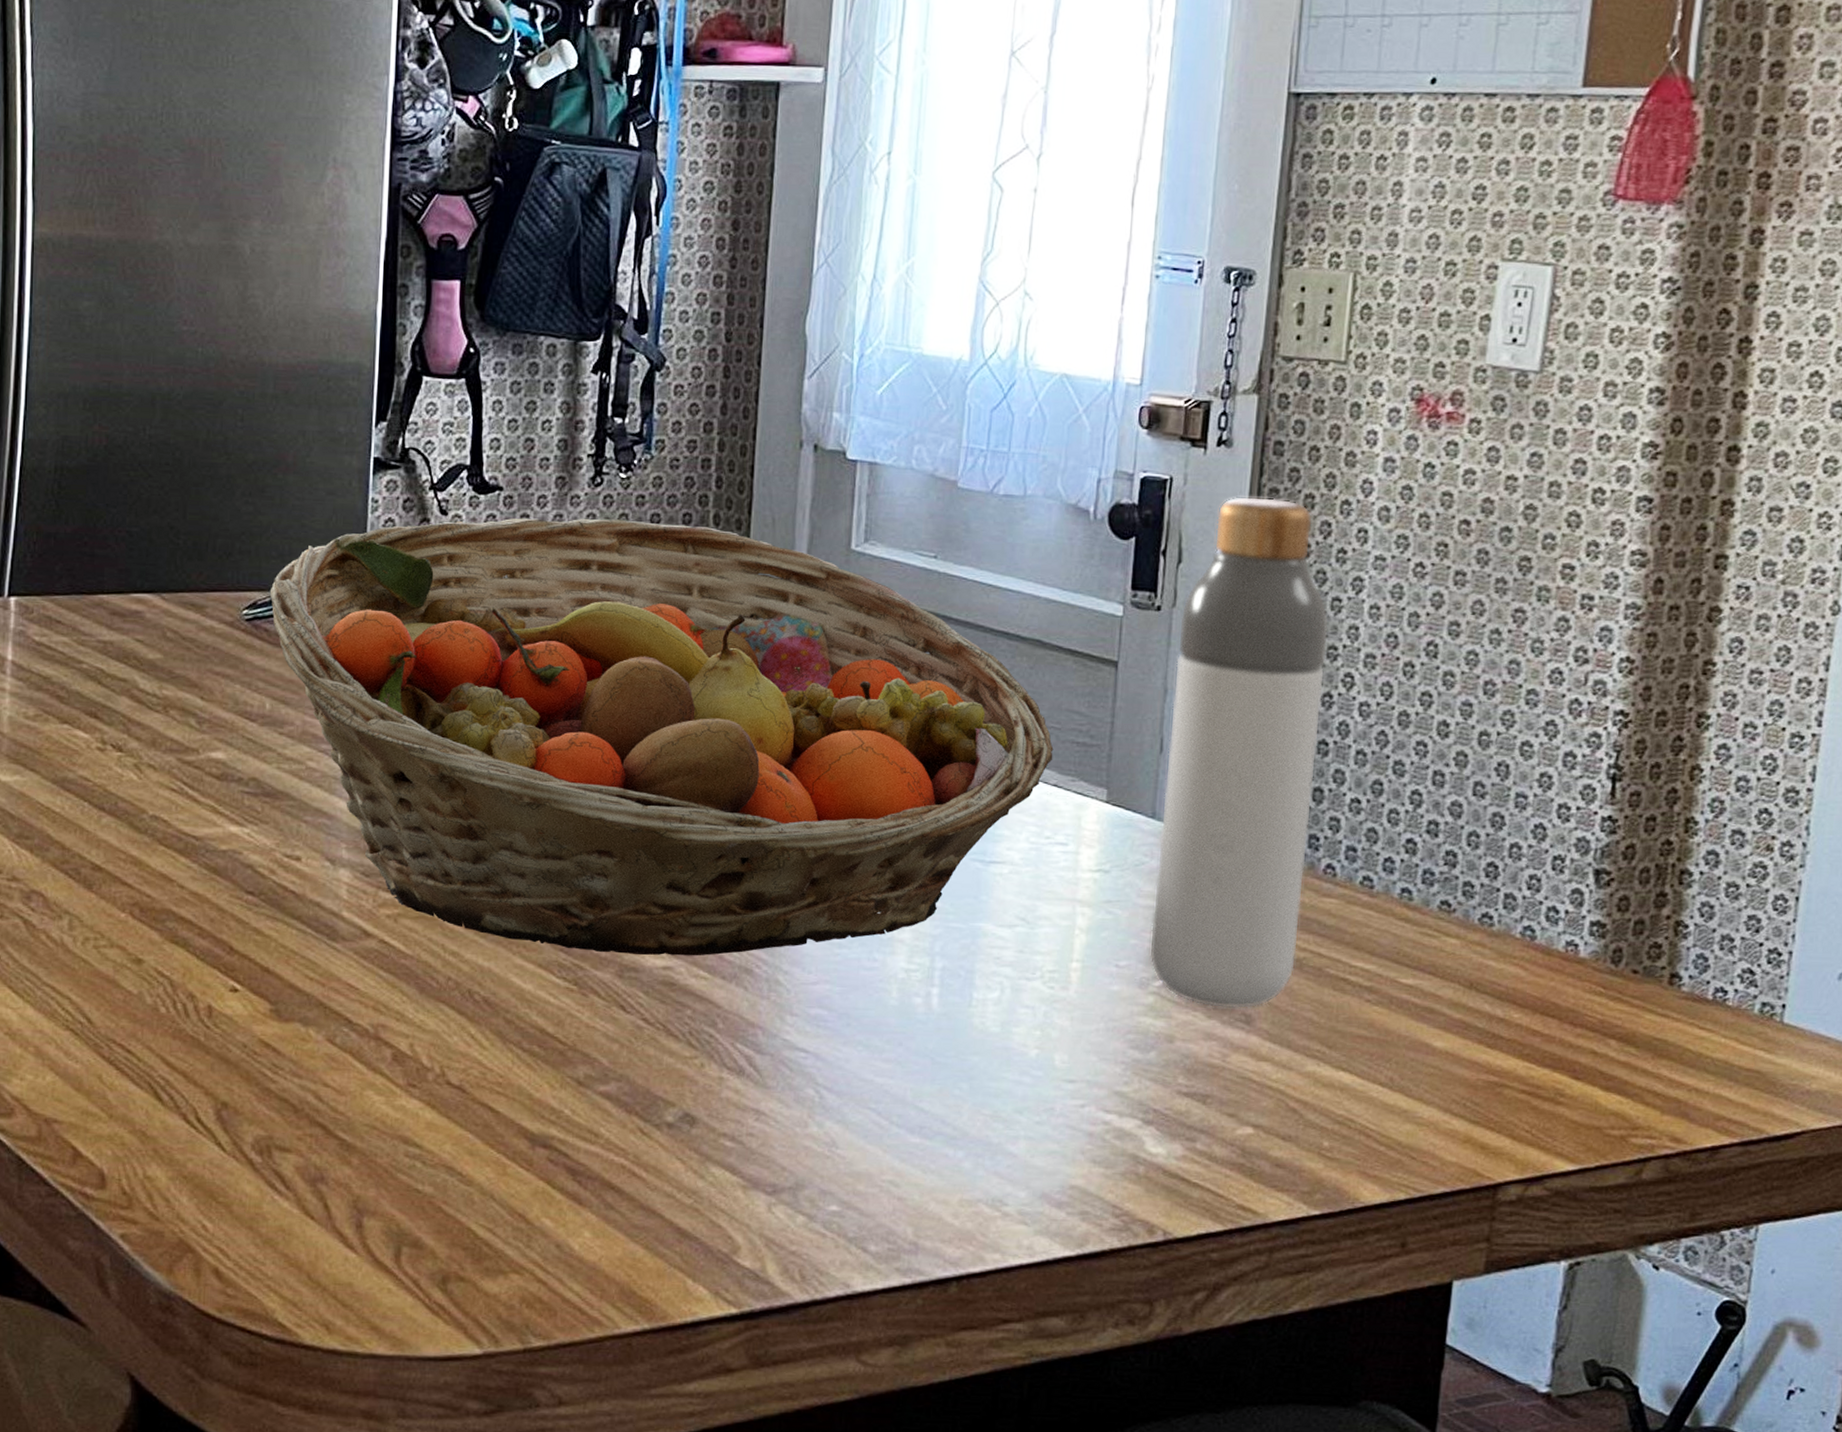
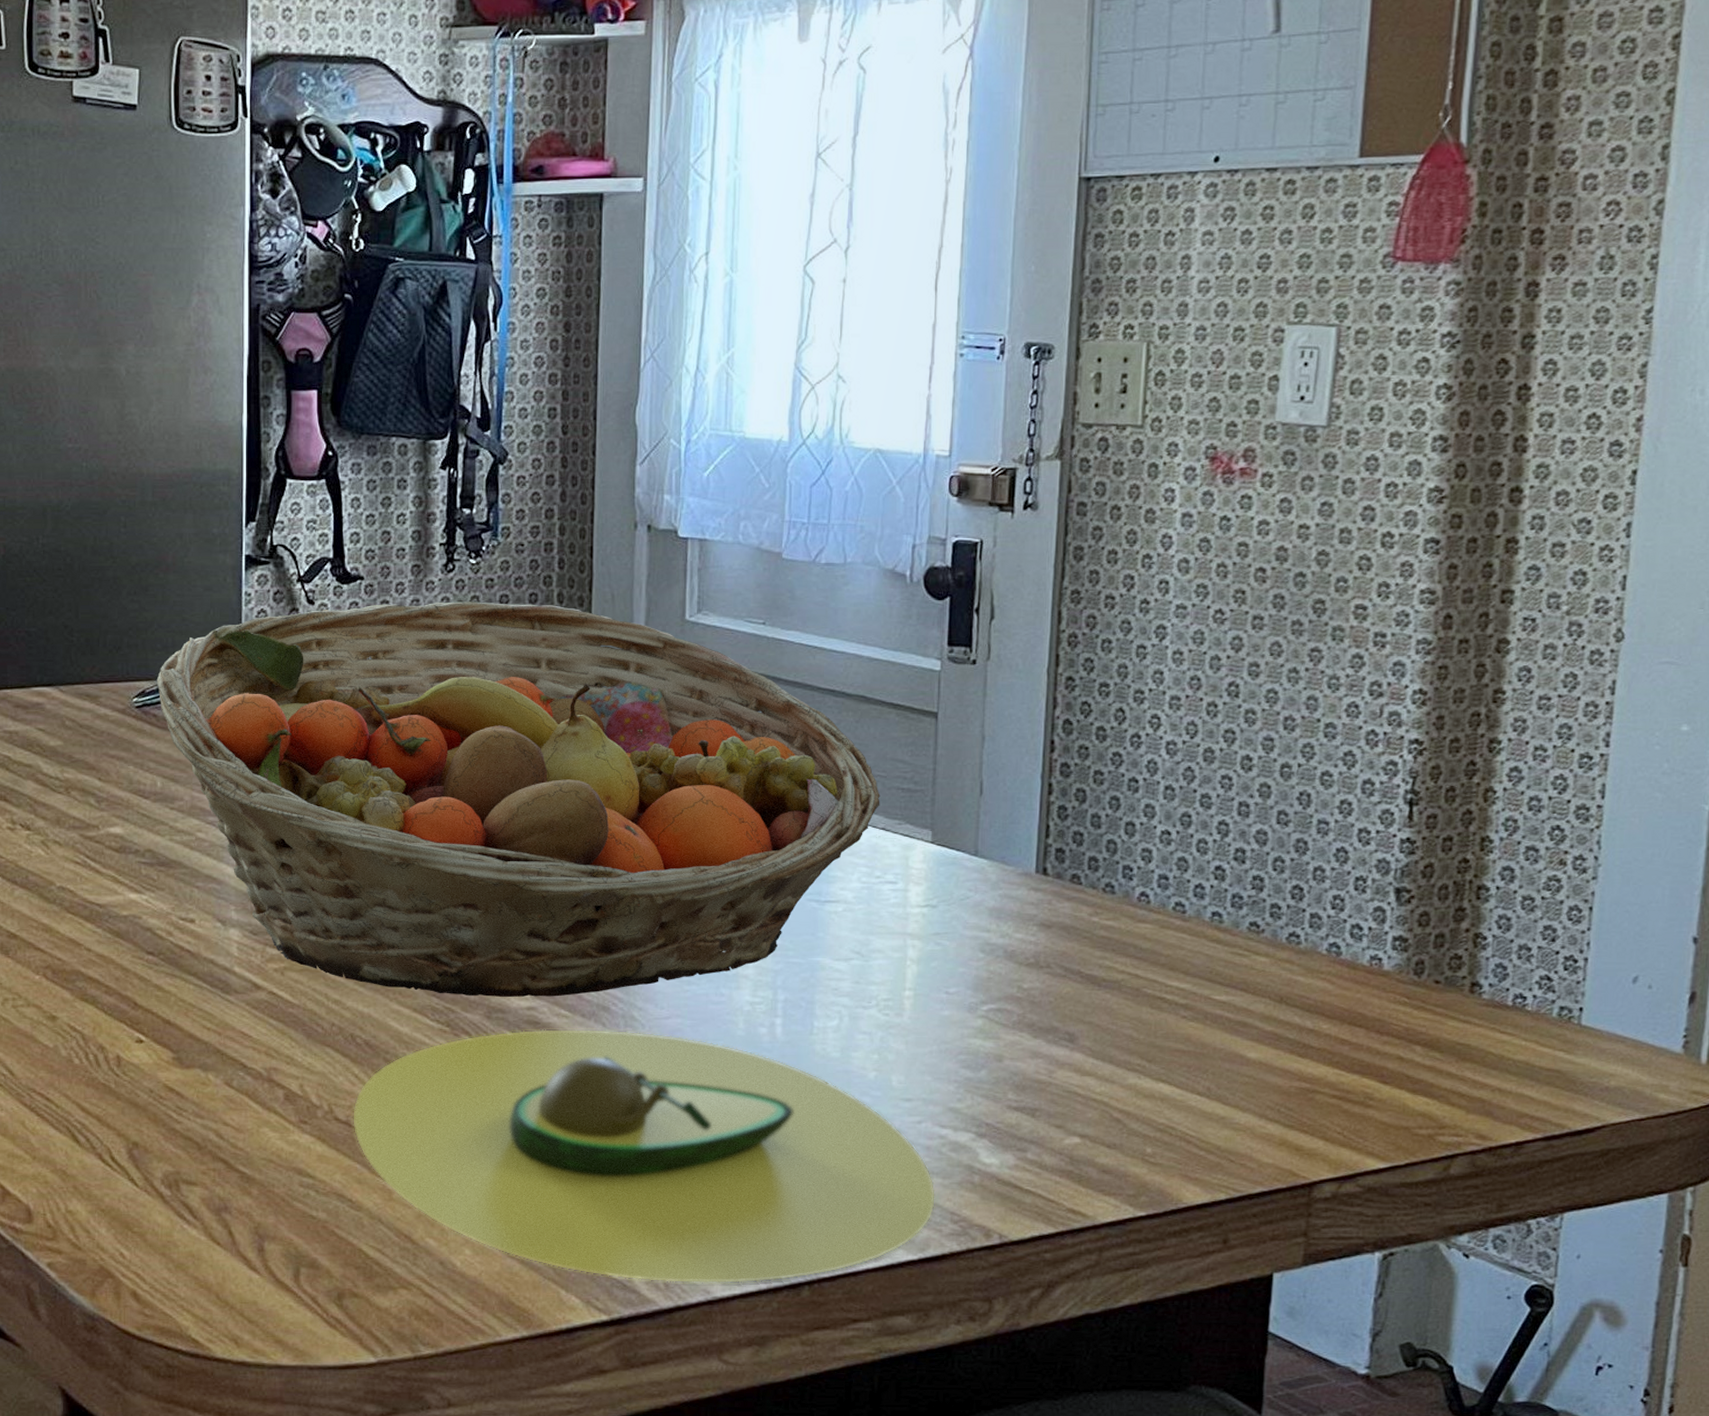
avocado: none [465,991,1098,1277] -> present [352,1028,936,1284]
bottle: present [1149,496,1330,1009] -> none [976,554,1136,1029]

